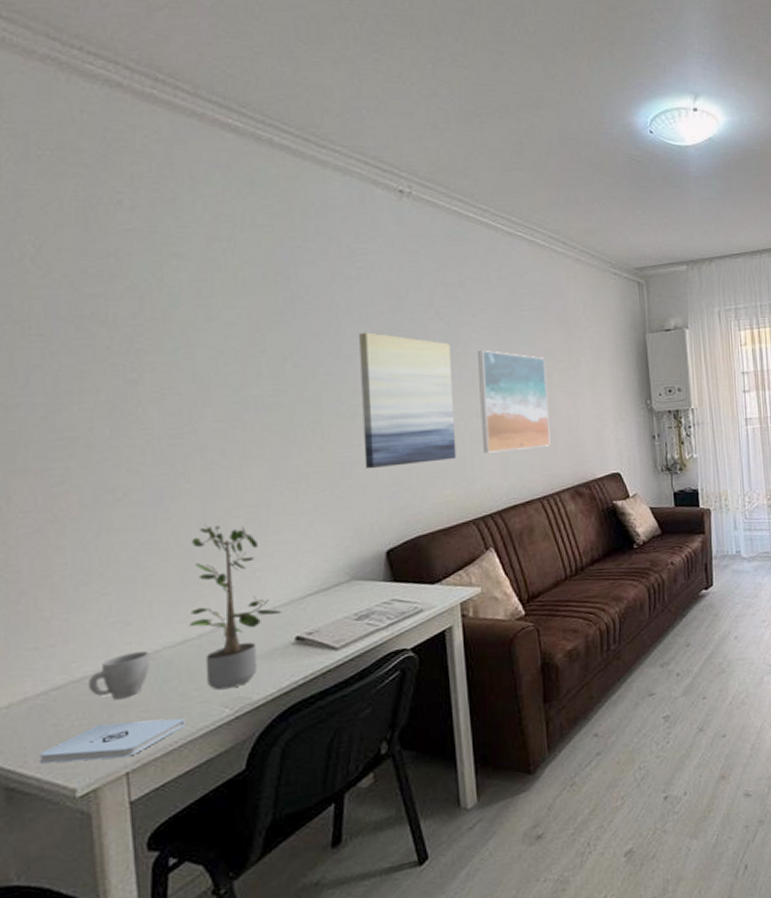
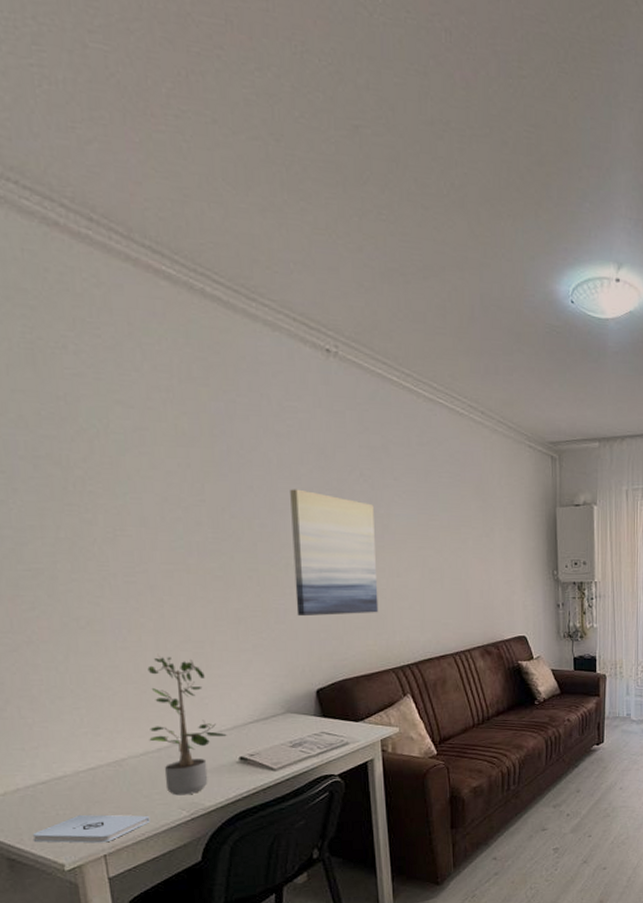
mug: present [87,651,150,699] -> none [67,759,118,795]
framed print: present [478,351,551,453] -> none [399,514,464,610]

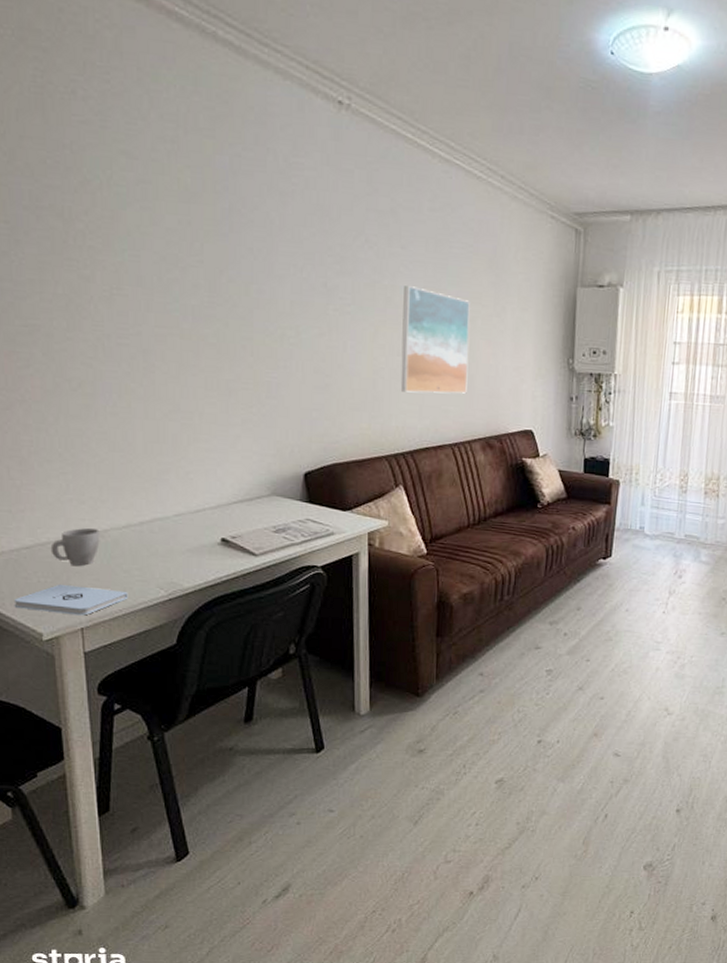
mug: none [67,759,118,795] -> present [50,528,100,566]
potted plant: present [147,653,227,796] -> none [132,421,210,574]
wall art: present [290,489,379,617] -> none [289,253,377,394]
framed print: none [399,514,464,610] -> present [400,286,470,394]

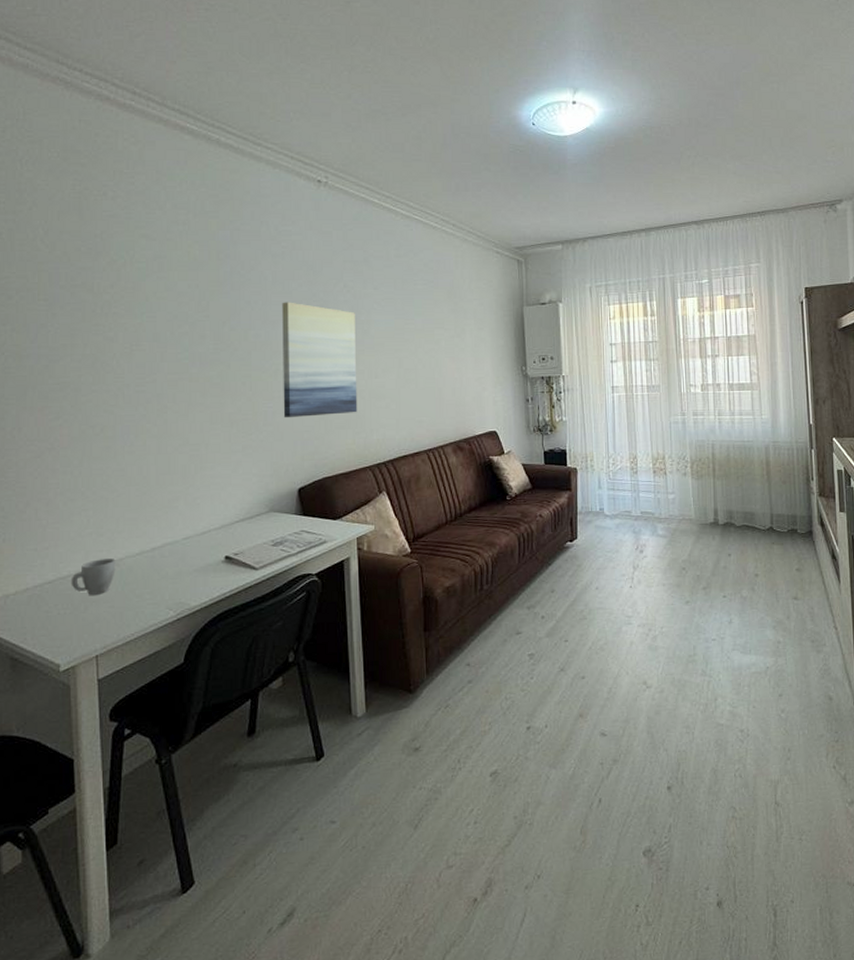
notepad: present [13,584,128,616] -> none [35,614,140,644]
wall art: none [289,253,377,394] -> present [282,302,358,418]
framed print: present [400,286,470,394] -> none [378,319,437,409]

